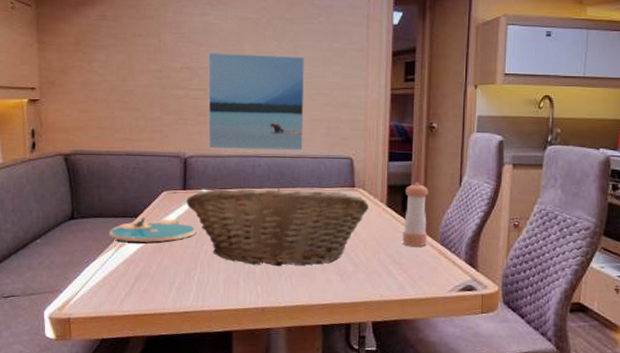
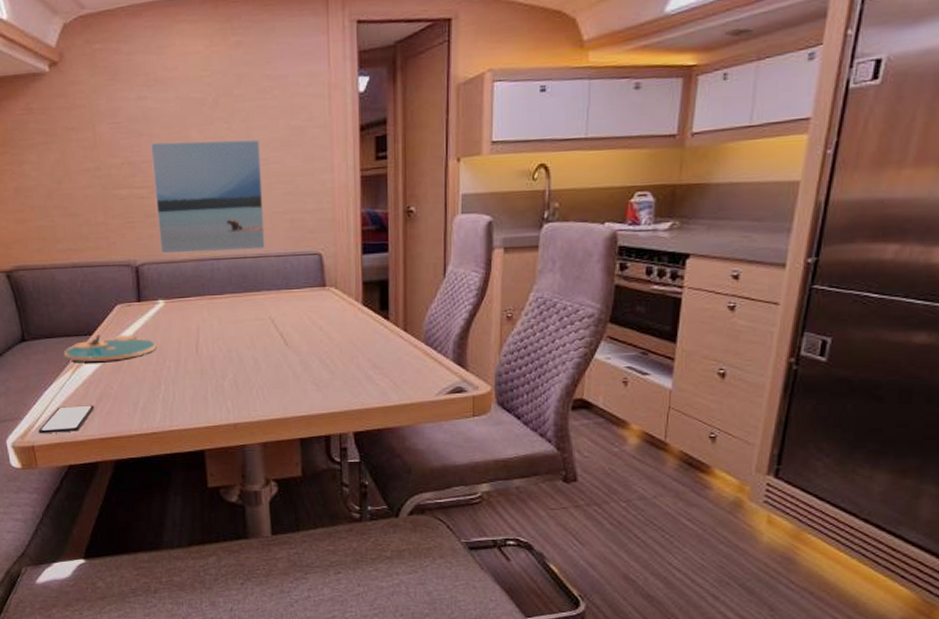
smartphone: none [76,282,132,307] -> present [38,405,94,434]
fruit basket: present [186,188,369,267] -> none [142,292,343,379]
pepper shaker: present [402,182,429,246] -> none [382,275,410,348]

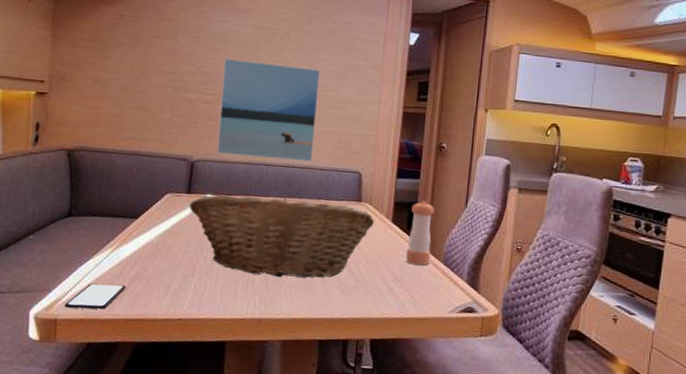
plate: present [63,334,157,362] -> none [106,218,198,245]
fruit basket: none [142,292,343,379] -> present [189,194,374,278]
pepper shaker: none [382,275,410,348] -> present [406,200,435,265]

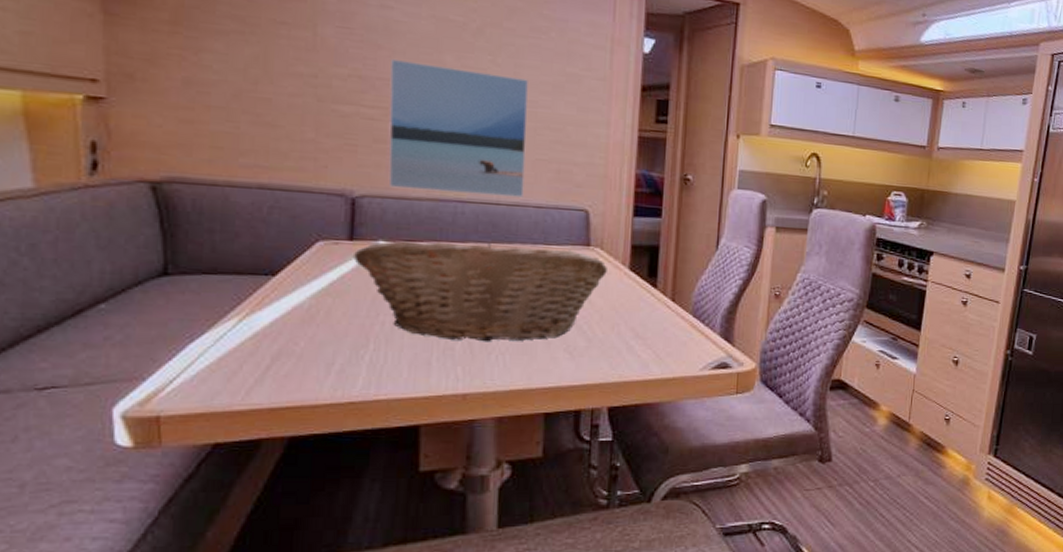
smartphone: present [64,283,126,309] -> none [170,364,266,401]
pepper shaker: present [406,200,435,265] -> none [648,242,681,318]

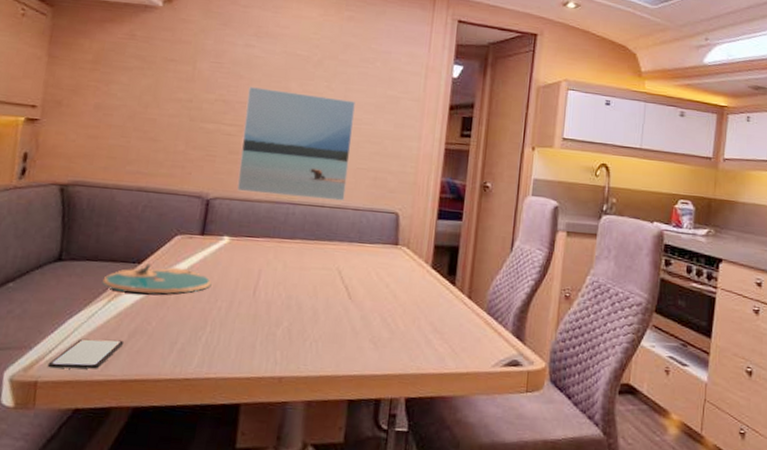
smartphone: none [170,364,266,401] -> present [47,338,123,369]
plate: none [227,275,370,310] -> present [102,263,212,294]
fruit basket: present [354,241,607,342] -> none [202,236,412,330]

